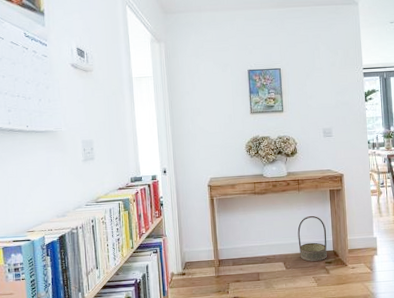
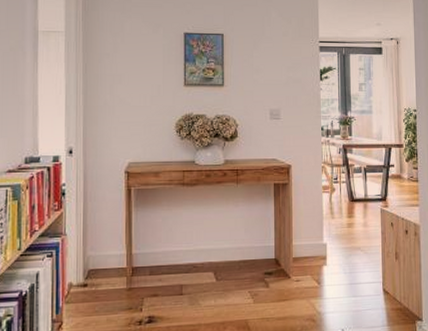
basket: present [297,215,327,262] -> none [233,214,268,273]

